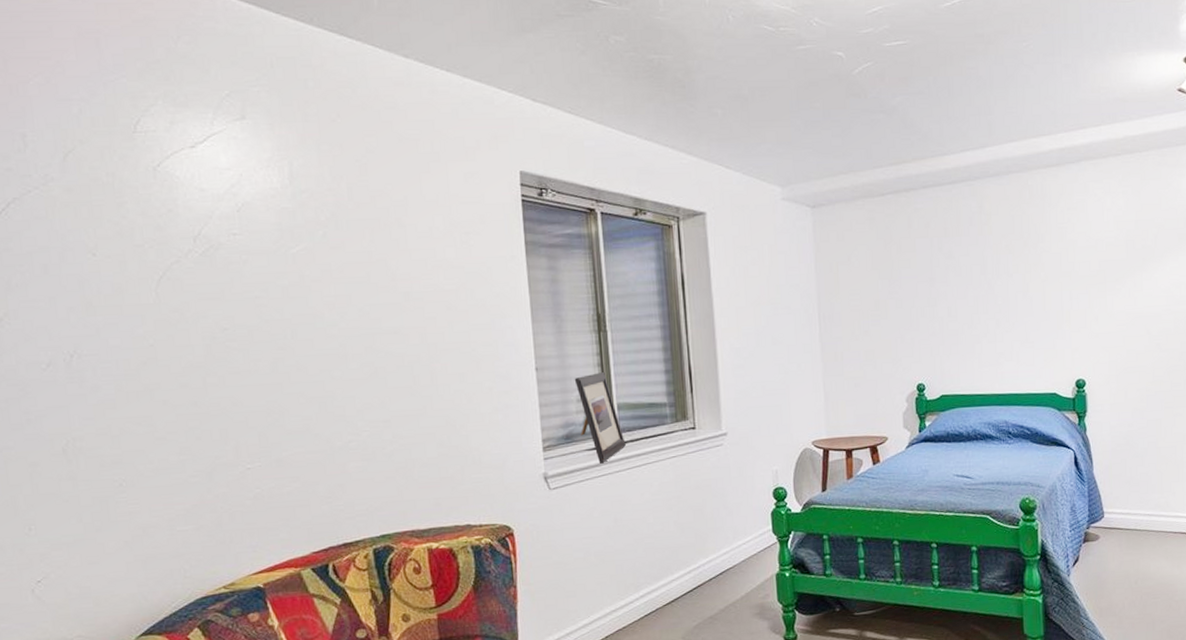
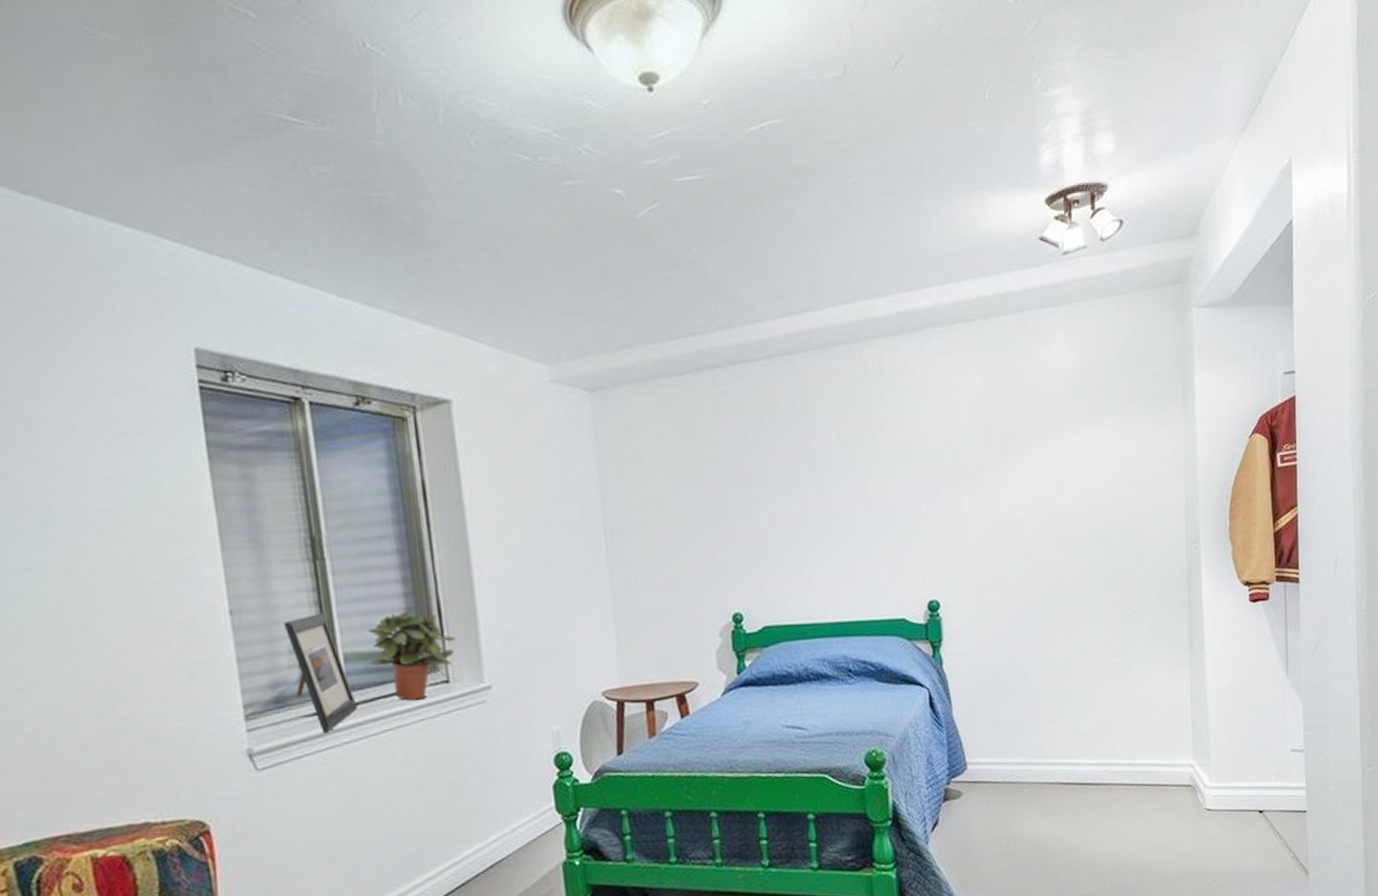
potted plant: none [636,372,702,442] -> present [369,610,456,701]

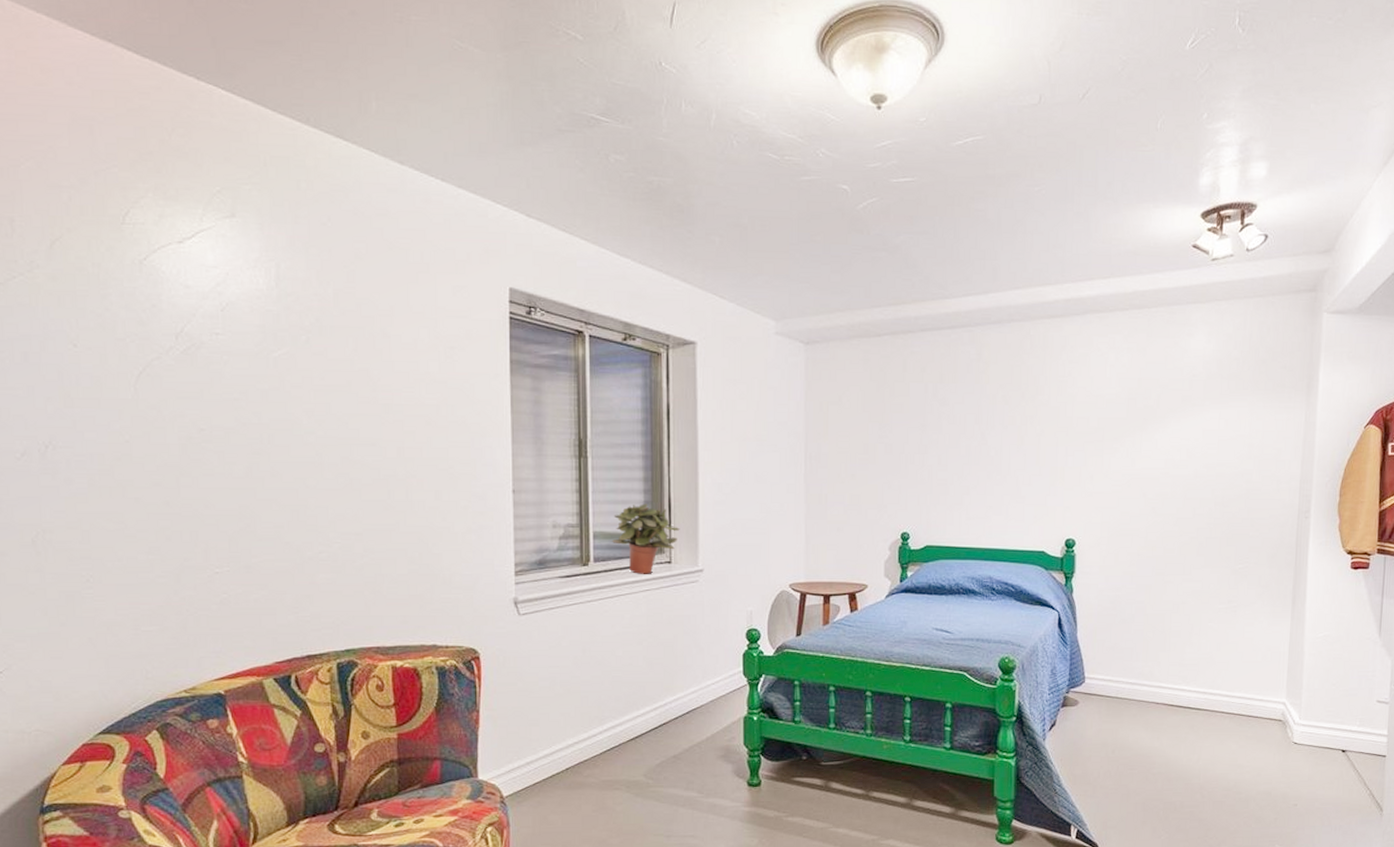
picture frame: present [283,613,358,733] -> none [551,499,599,592]

